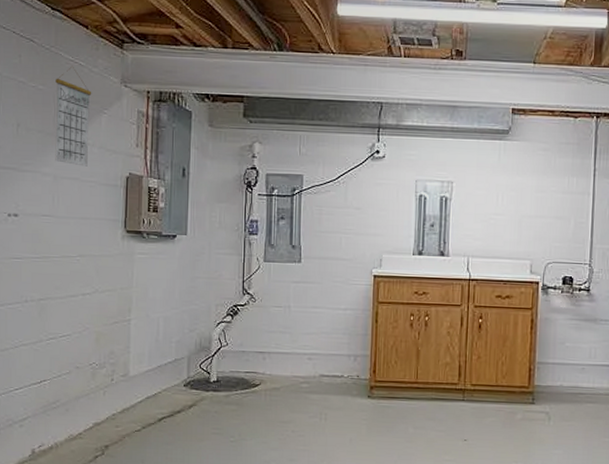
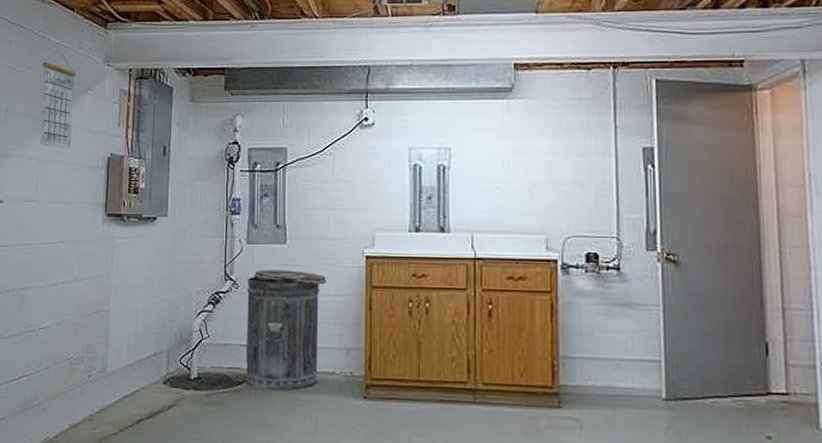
trash can: none [261,285,338,392] -> present [245,269,327,391]

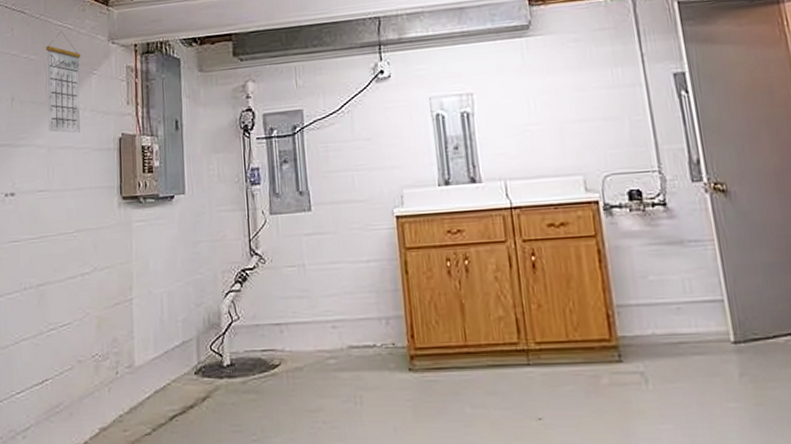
trash can: present [245,269,327,391] -> none [274,238,358,371]

